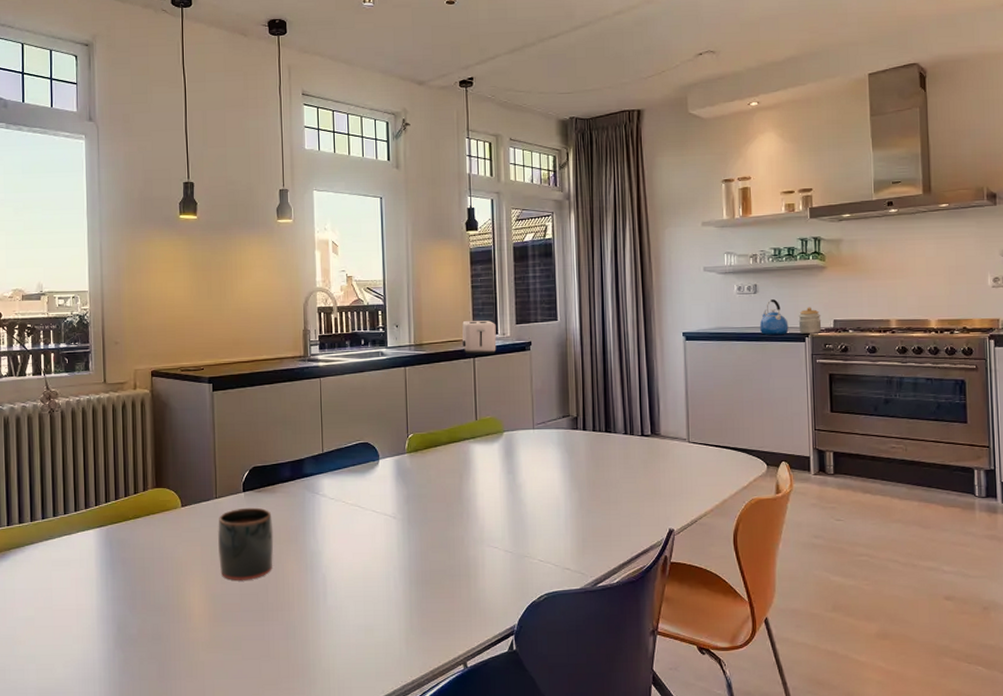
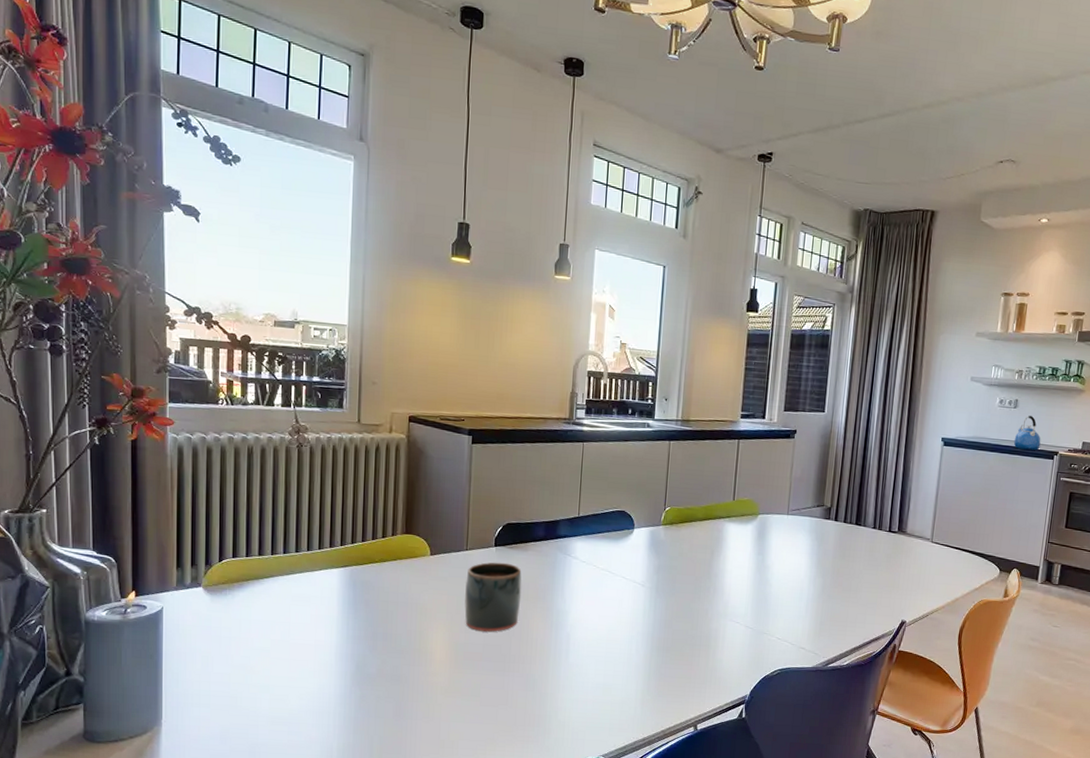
toaster: present [462,320,497,355] -> none [728,401,764,438]
jar: present [798,307,822,335] -> none [1049,427,1072,454]

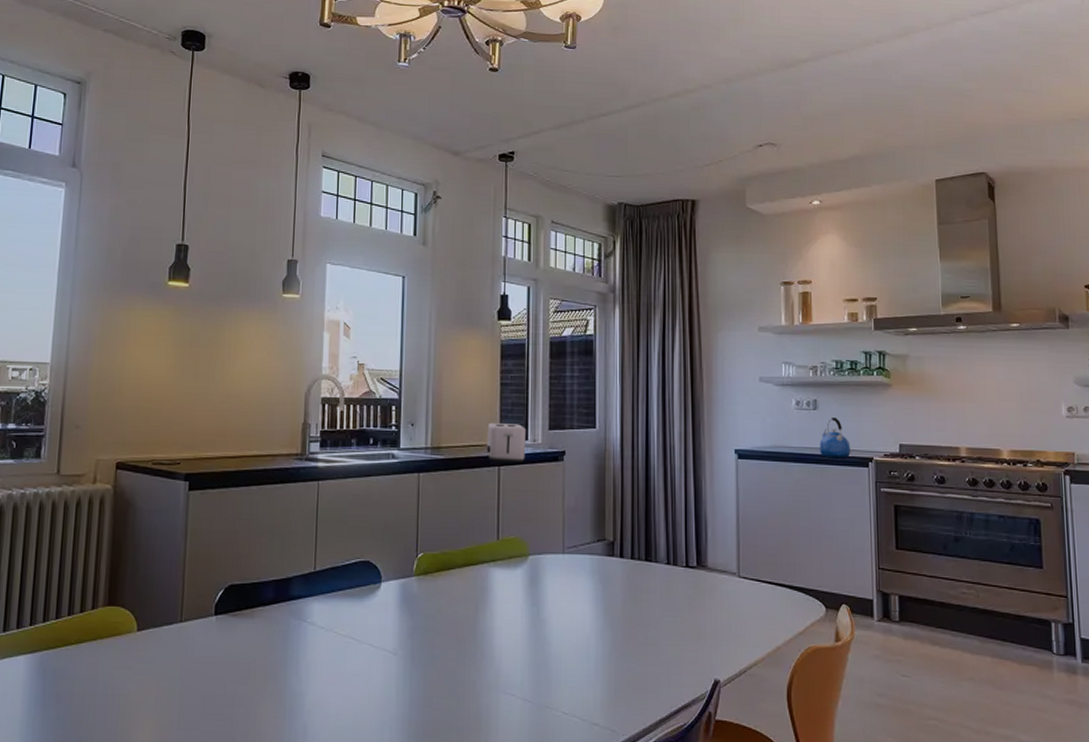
mug: present [464,562,522,632] -> none [177,635,248,726]
toaster: none [728,401,764,438] -> present [486,422,526,463]

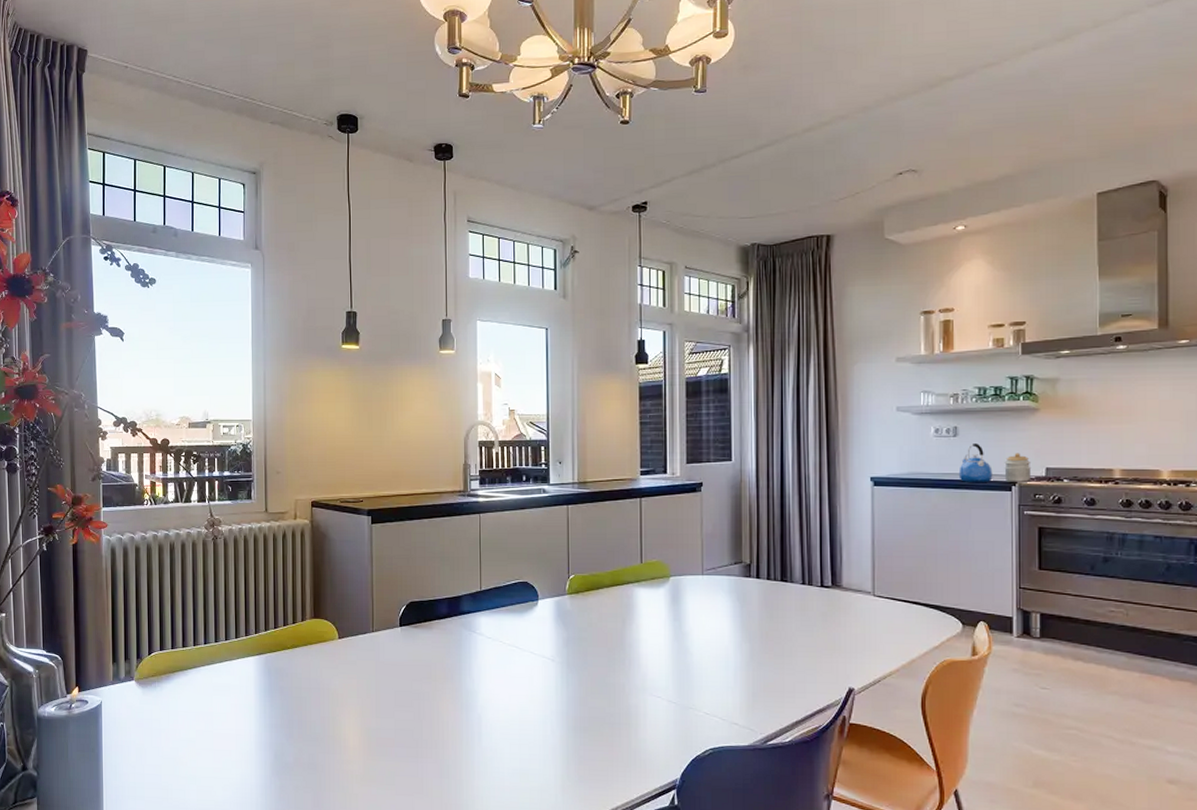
toaster: present [486,422,526,463] -> none [628,458,665,494]
jar: none [861,428,887,460] -> present [1004,453,1032,483]

